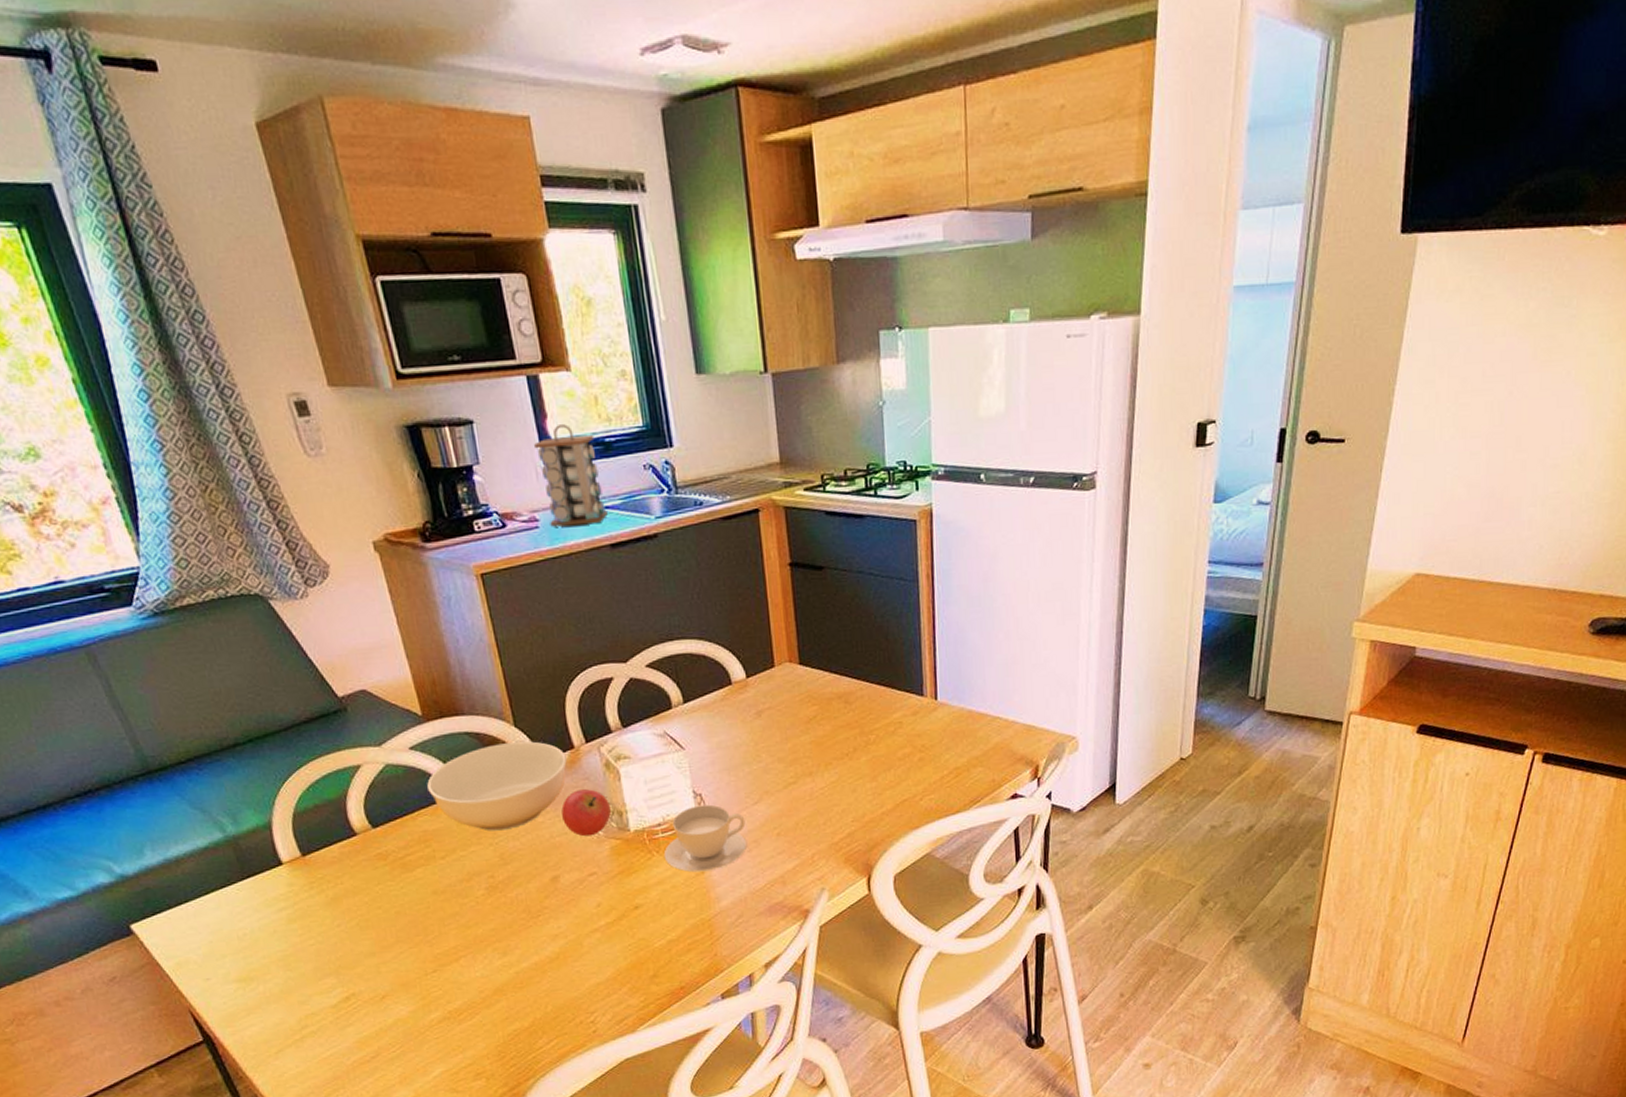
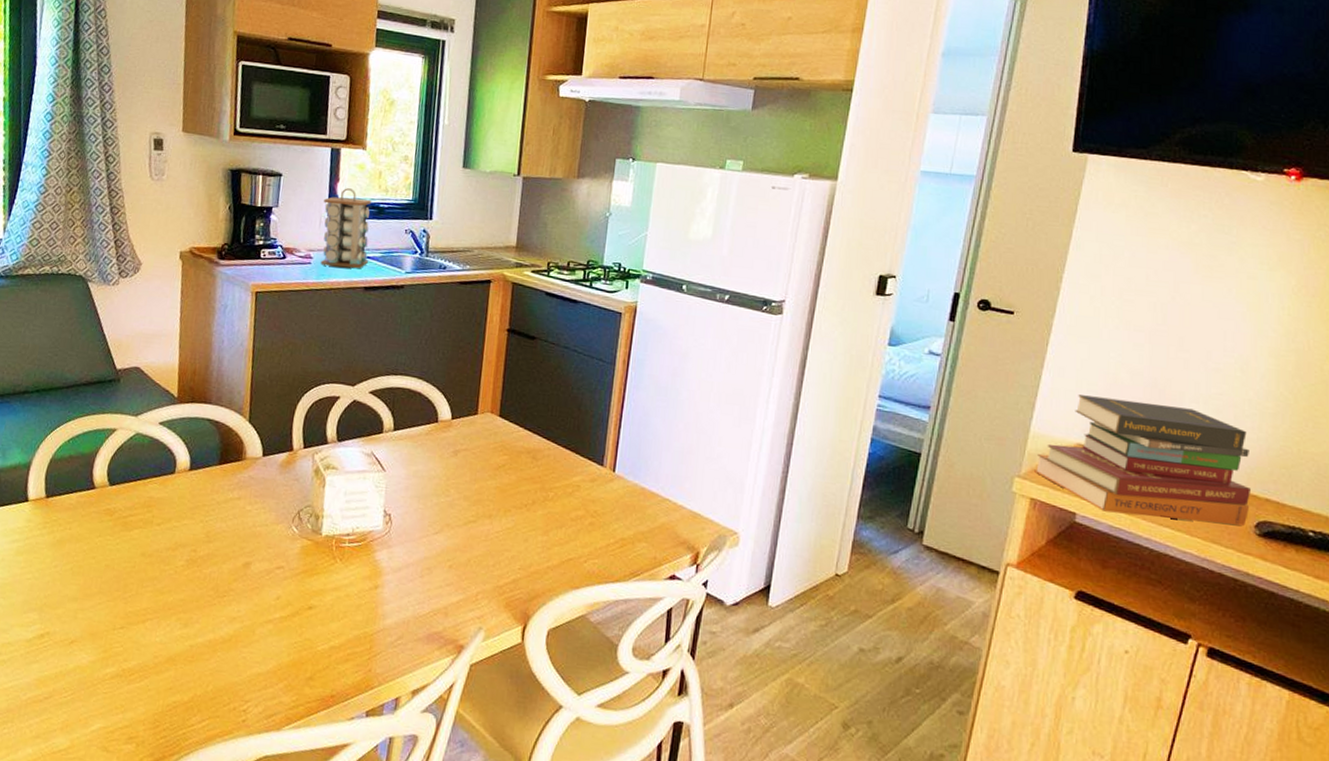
bowl: present [427,741,567,831] -> none [164,434,285,511]
fruit: present [561,789,612,837] -> none [267,488,311,533]
teacup: present [663,804,748,873] -> none [345,524,424,588]
books: none [1373,513,1587,640] -> present [1034,395,1252,526]

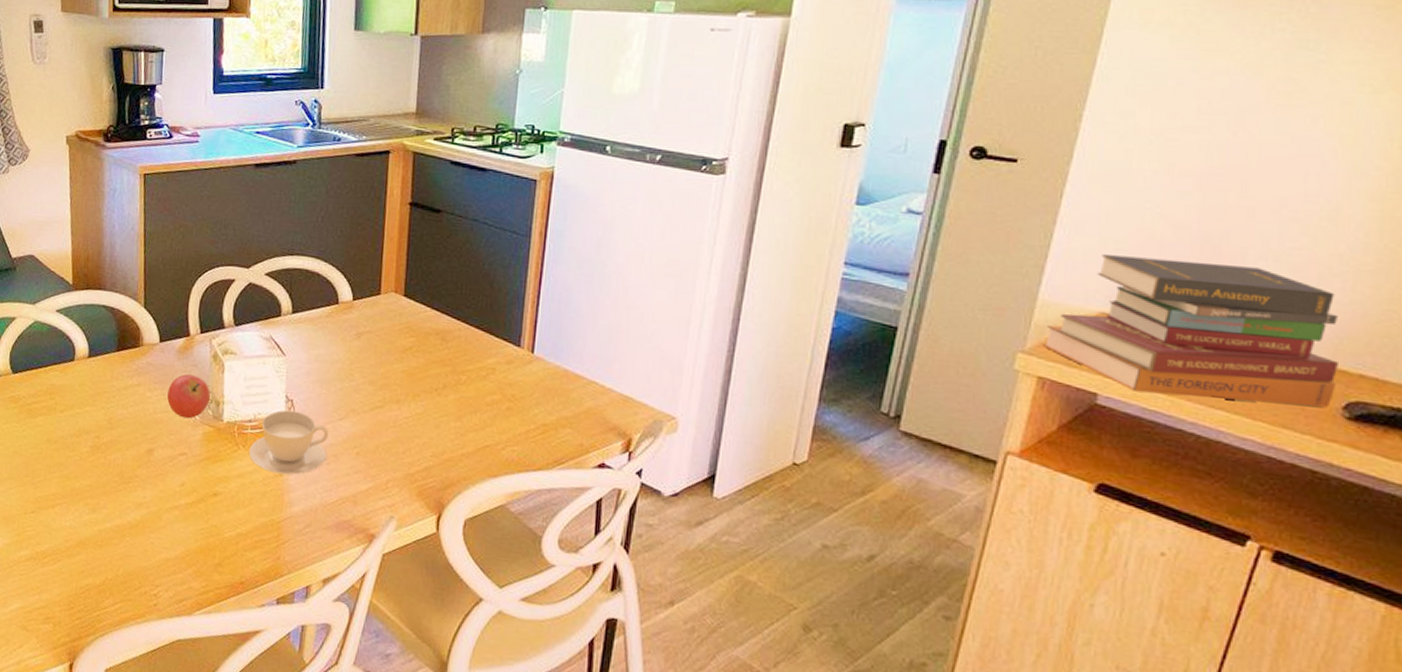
fruit: none [267,488,311,533] -> present [167,374,211,419]
spice rack: present [320,188,372,269] -> none [208,60,259,146]
teacup: none [345,524,424,588] -> present [248,410,329,475]

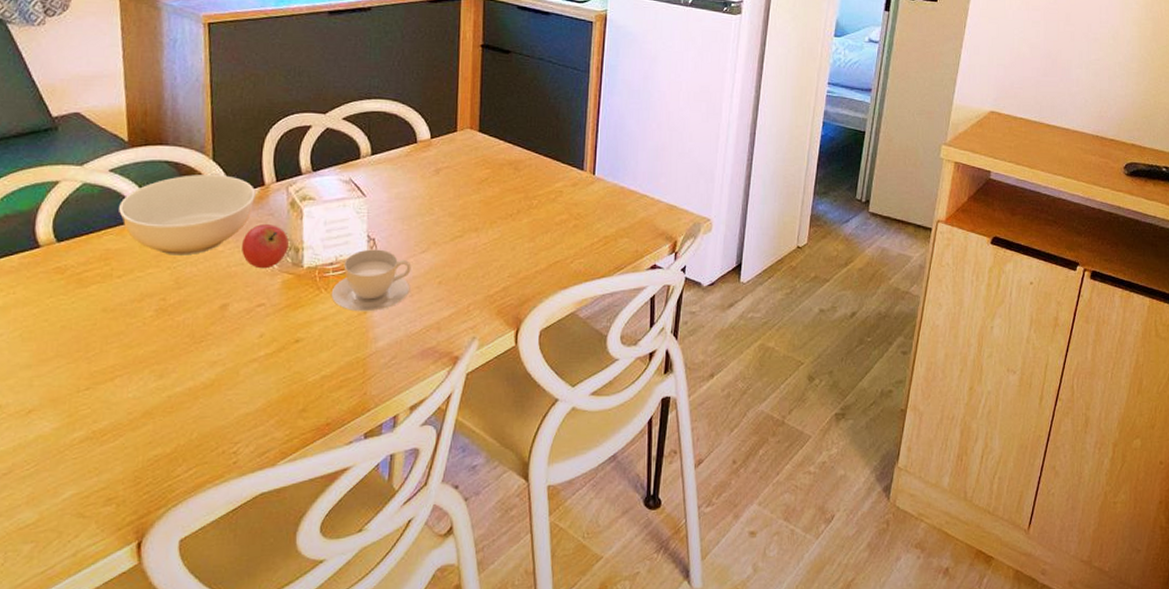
bowl: none [63,320,182,398] -> present [119,175,256,256]
books: present [1043,254,1340,407] -> none [957,69,1122,169]

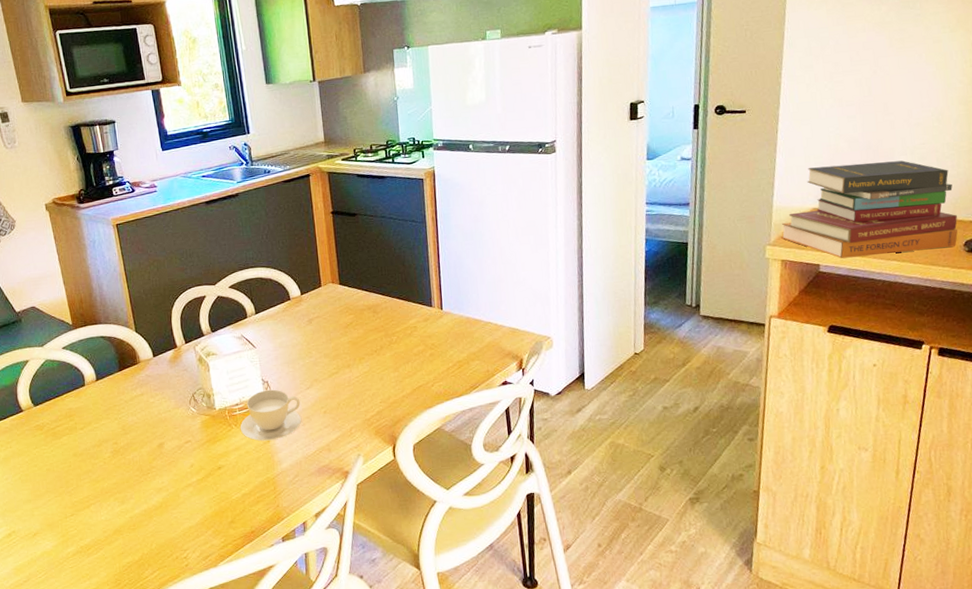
bowl: present [119,175,256,256] -> none [73,342,172,409]
fruit: present [242,224,290,269] -> none [167,378,203,413]
books: none [957,69,1122,169] -> present [781,160,958,259]

